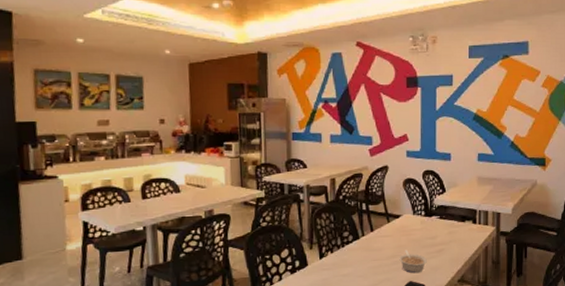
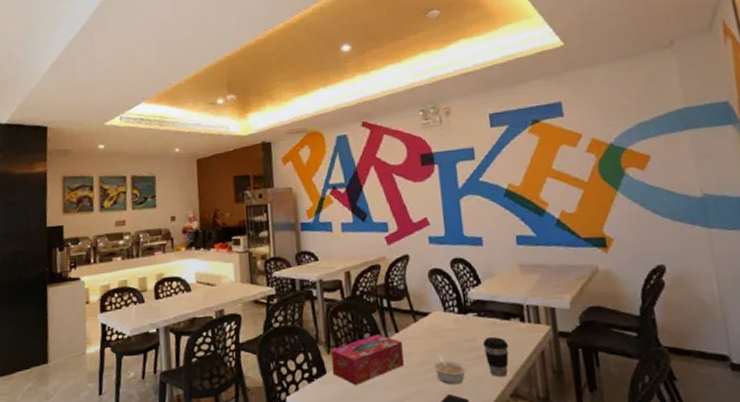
tissue box: none [312,232,376,275] -> present [330,333,404,385]
coffee cup: none [441,235,461,267] -> present [482,336,509,377]

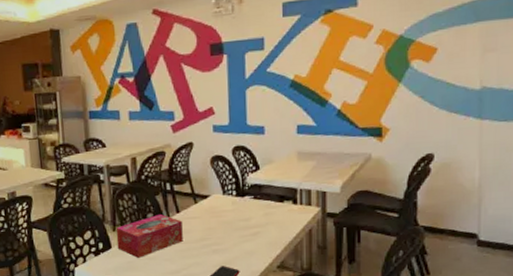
legume: present [432,354,468,385] -> none [209,232,240,258]
coffee cup: present [482,336,509,377] -> none [256,216,280,251]

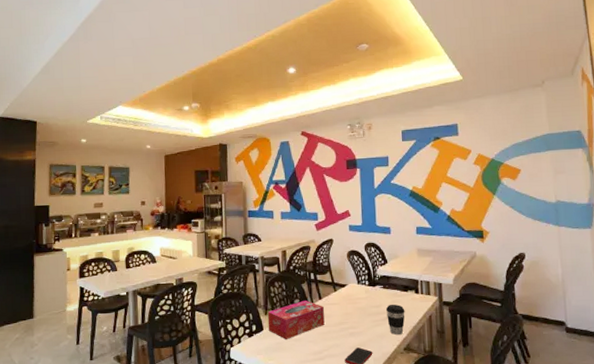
coffee cup: none [256,216,280,251] -> present [385,304,405,335]

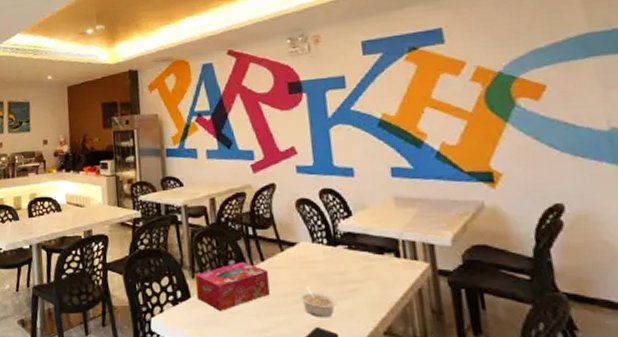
legume: none [346,317,373,341] -> present [299,286,337,318]
coffee cup: present [385,304,405,335] -> none [353,270,383,313]

